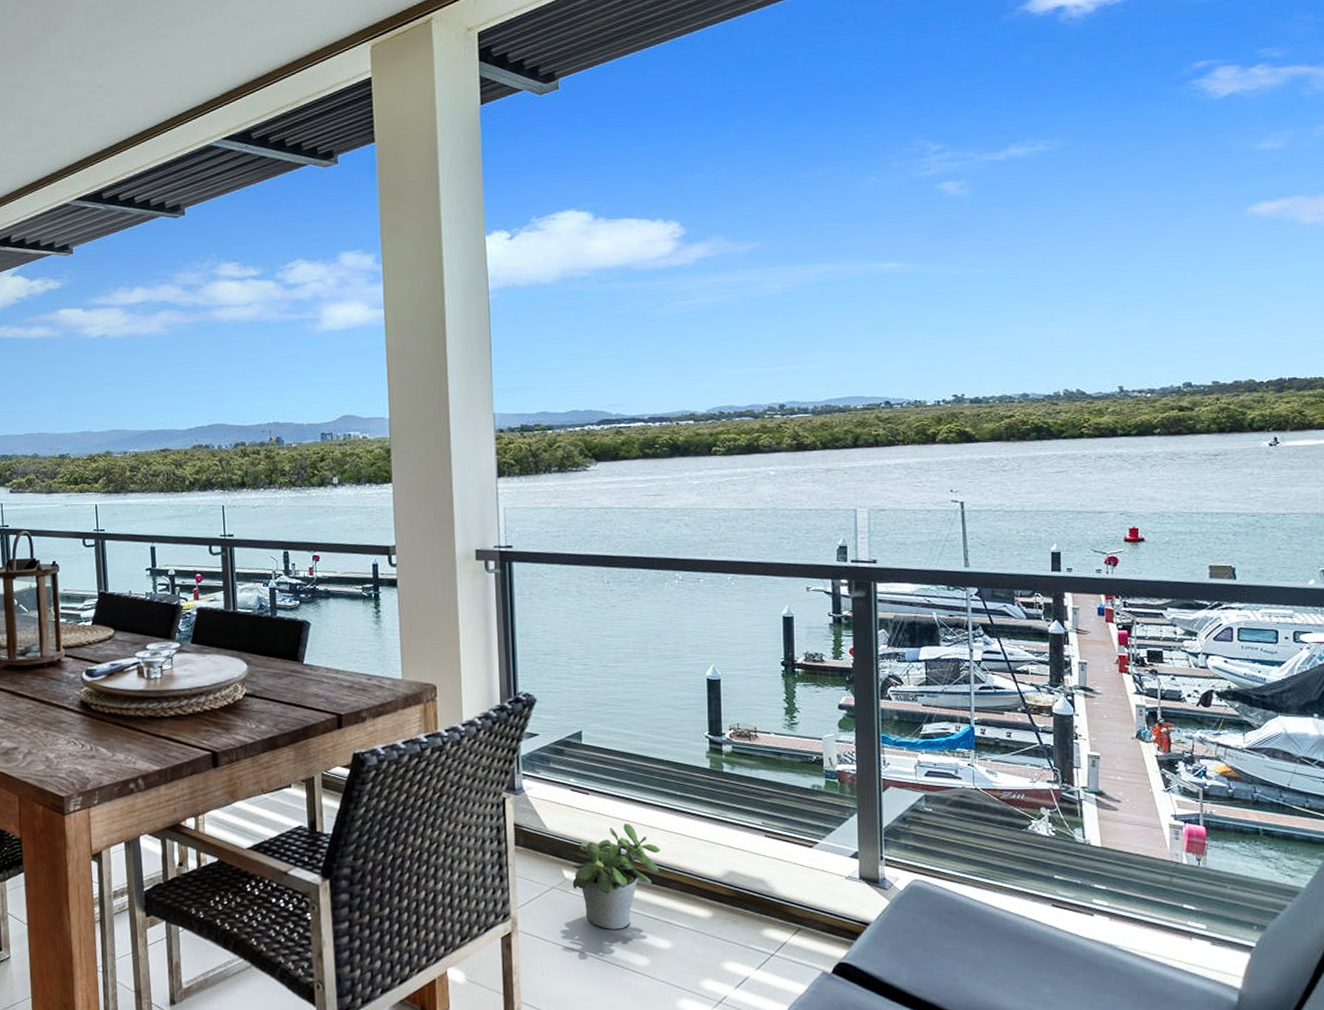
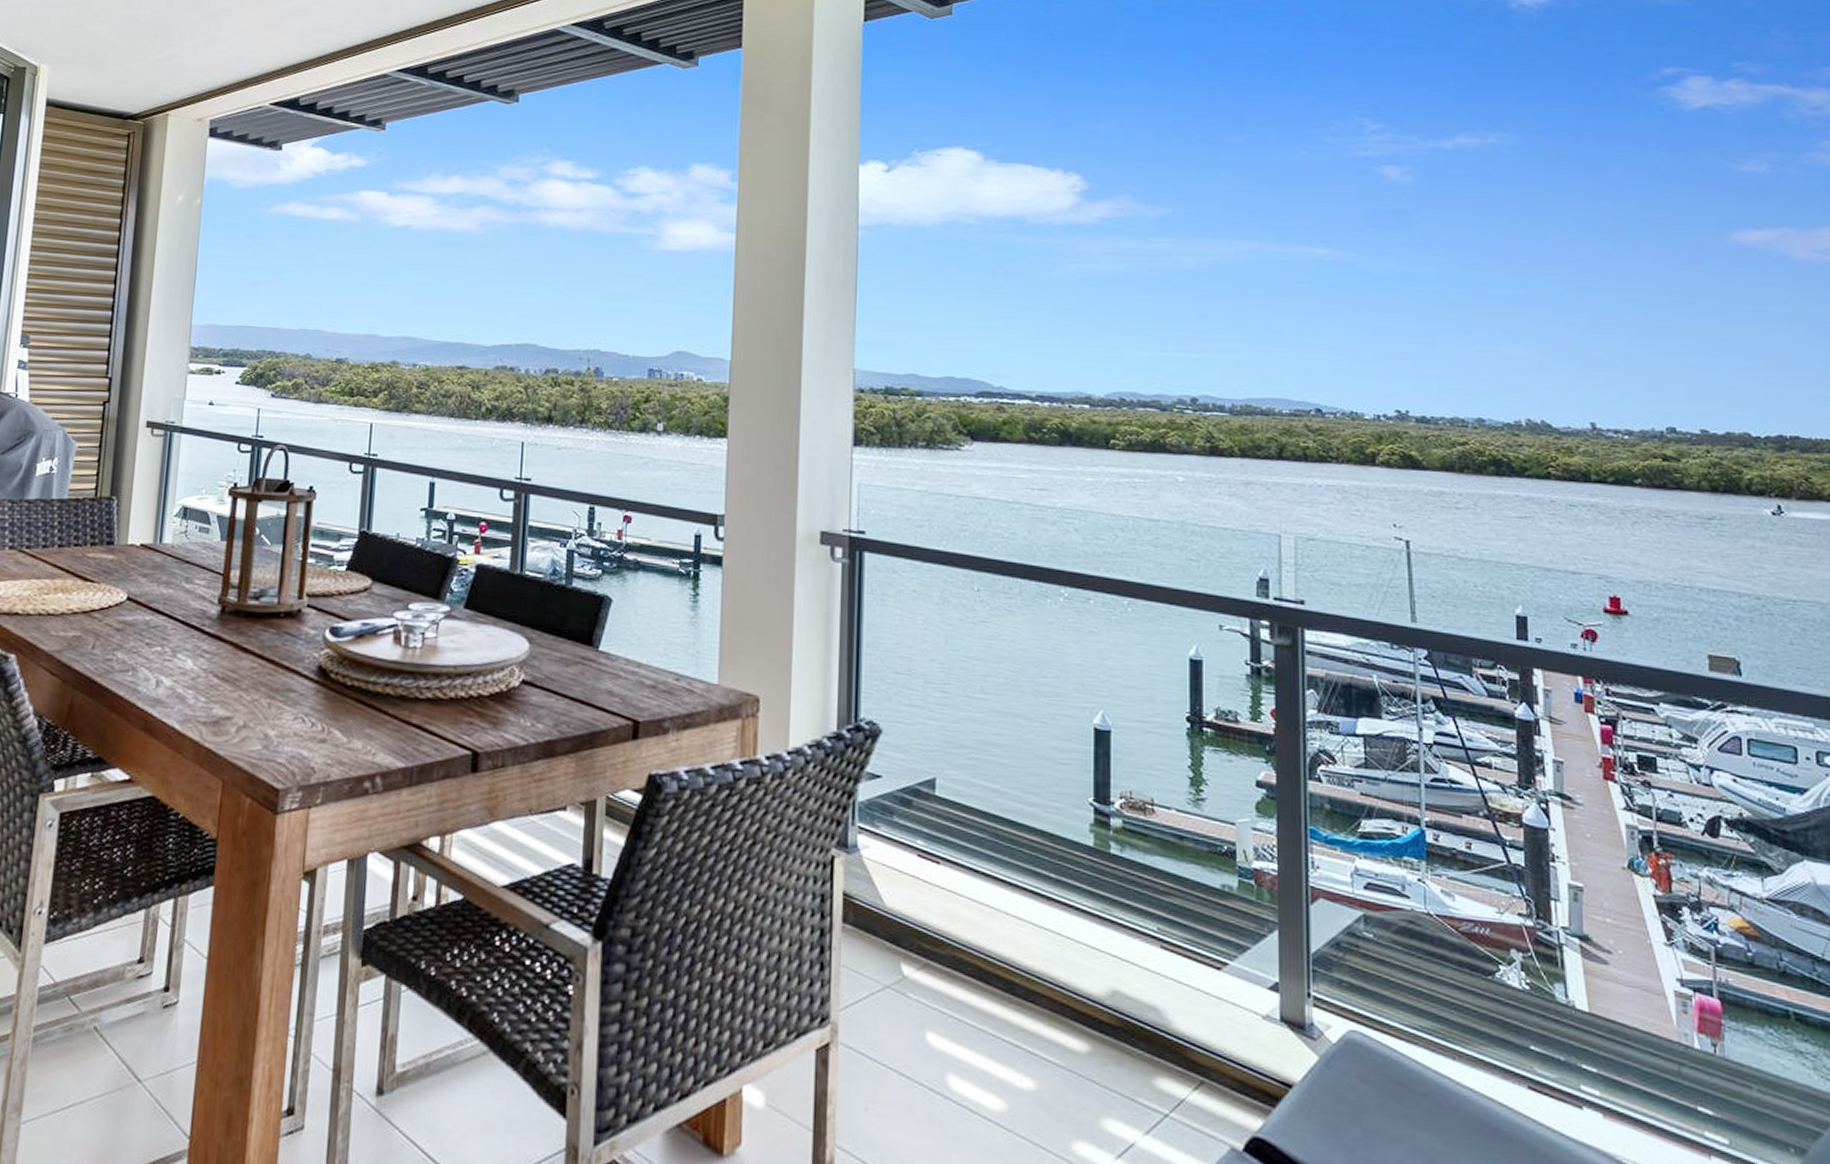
potted plant: present [572,823,660,929] -> none [912,908,1027,1056]

